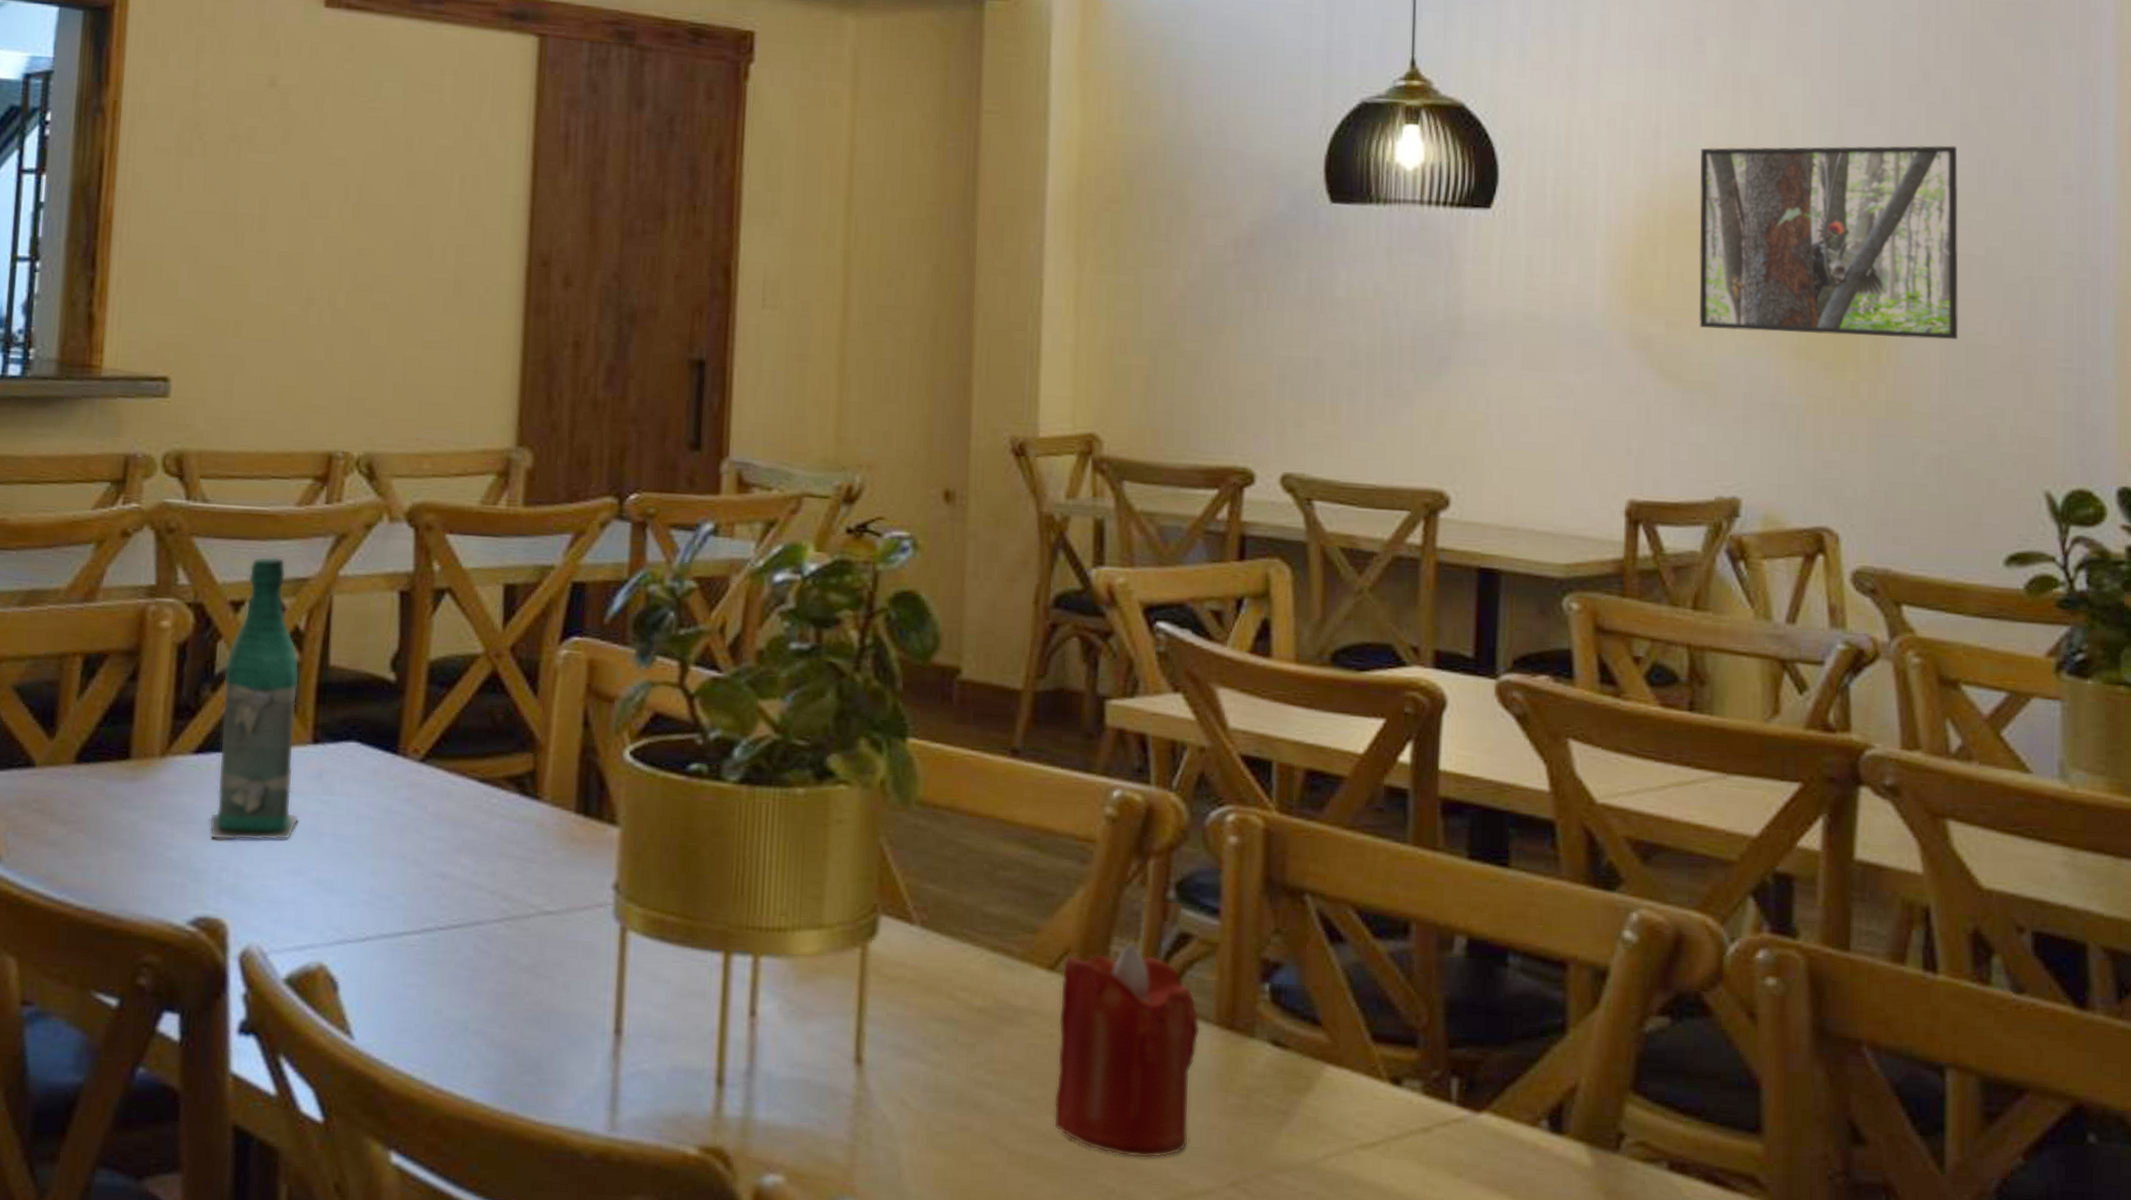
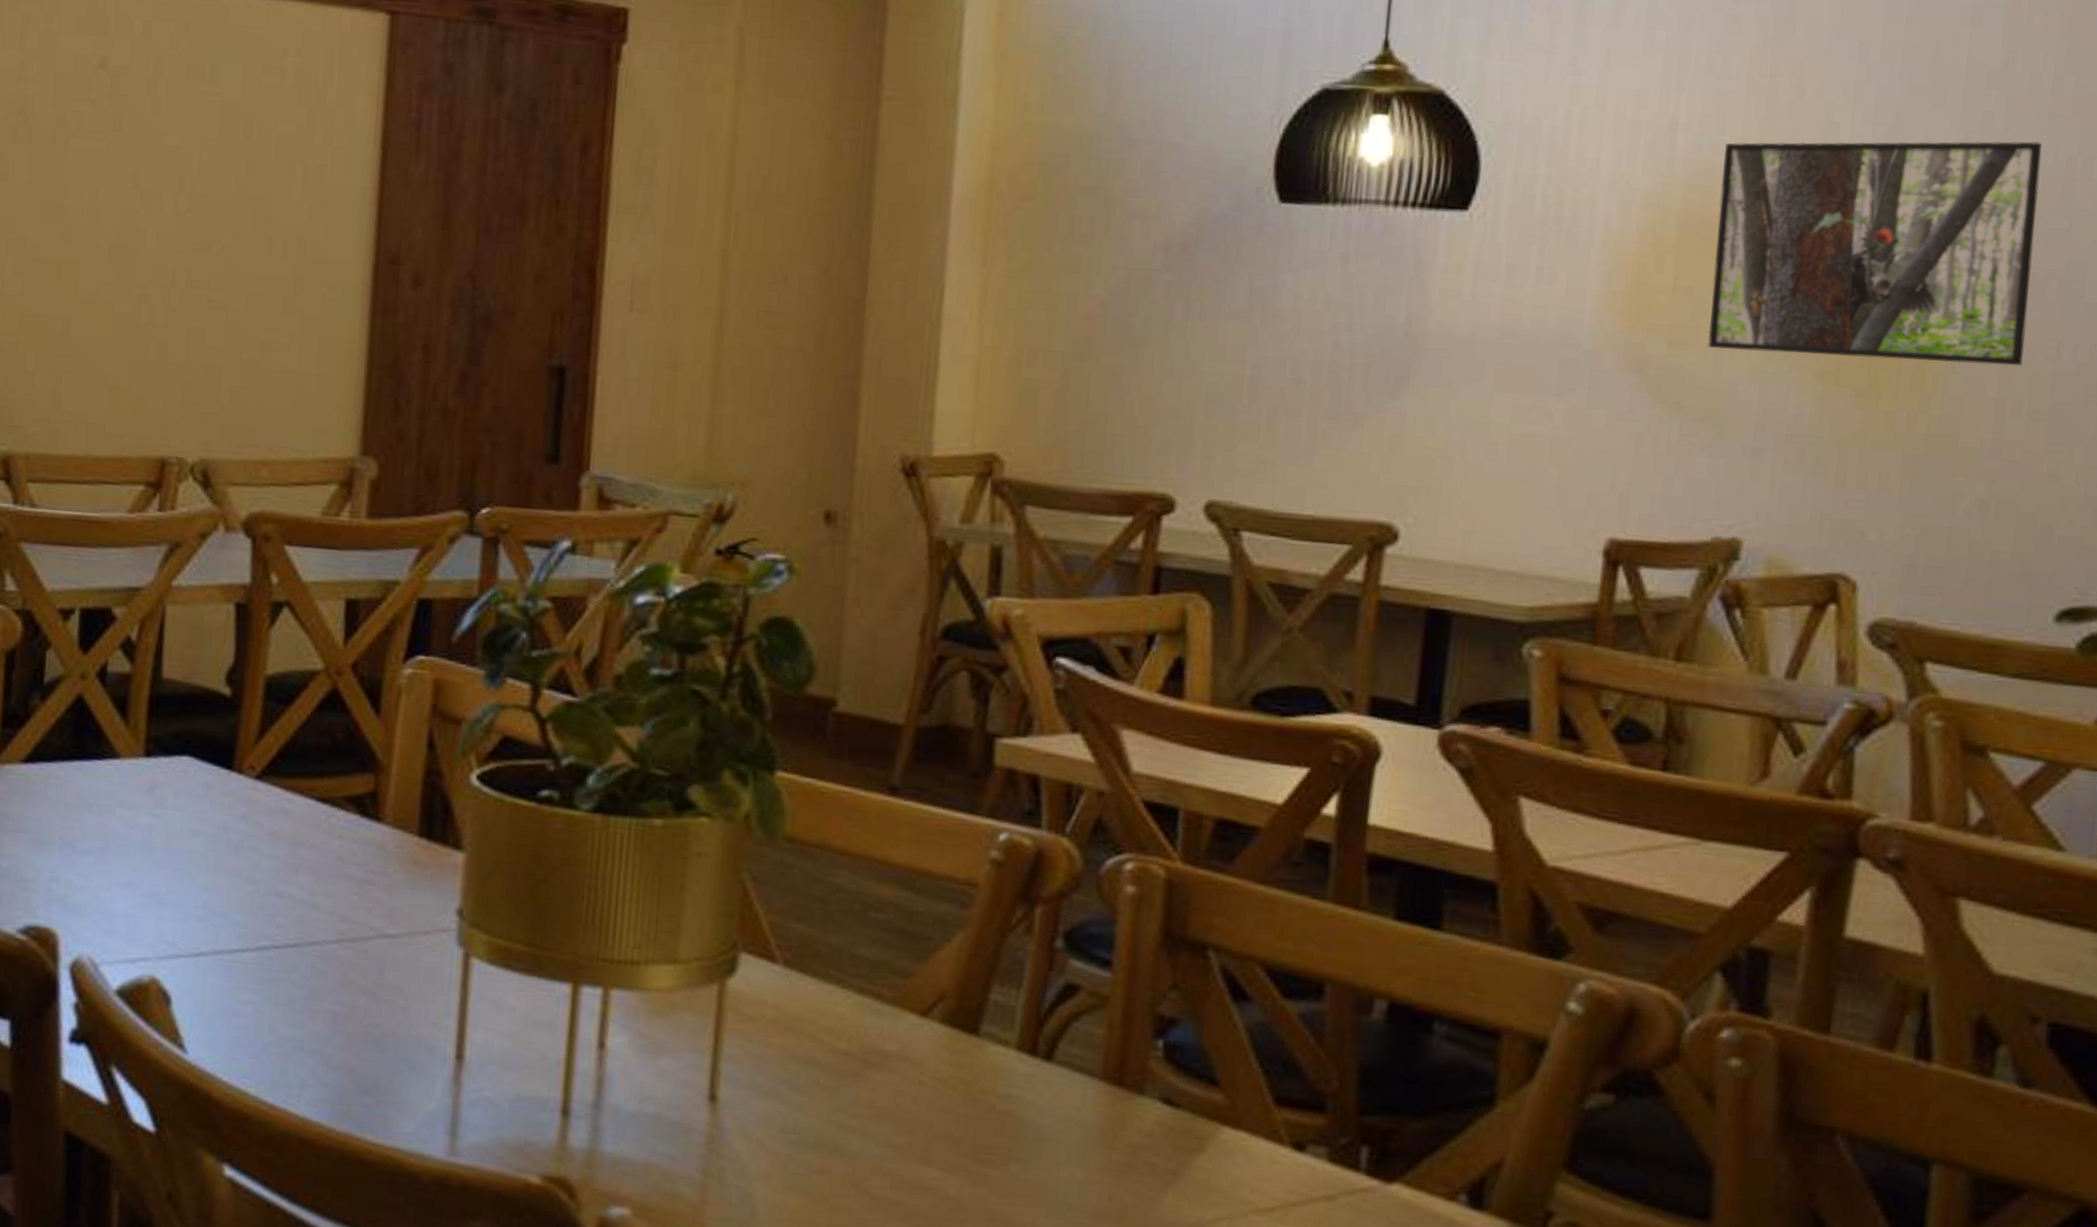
bottle: present [209,556,300,841] -> none [39,564,132,853]
candle: present [1053,942,1200,1158] -> none [919,991,1085,1212]

